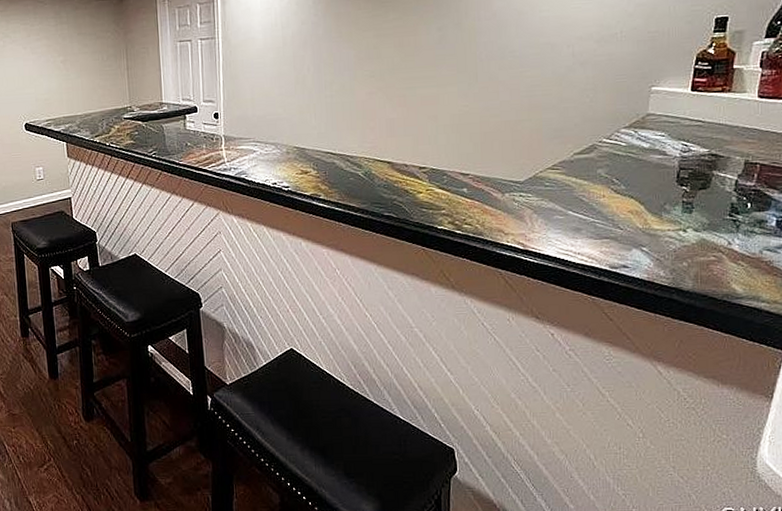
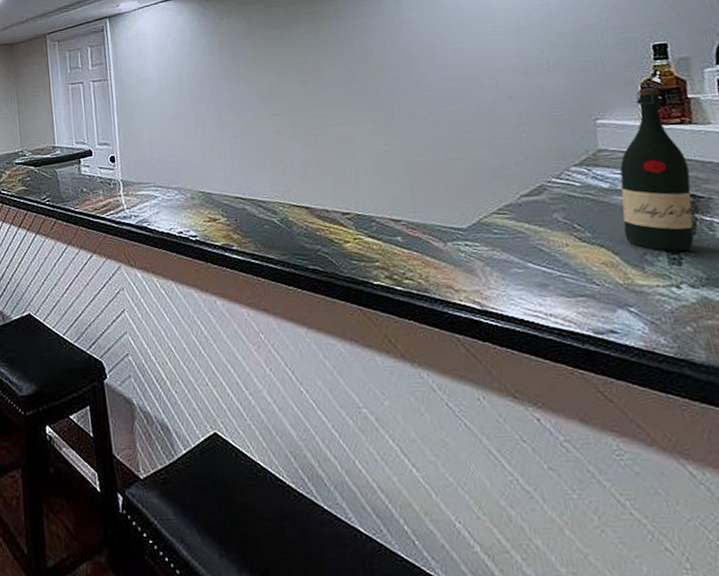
wine bottle: none [652,58,718,202] -> present [620,87,694,251]

